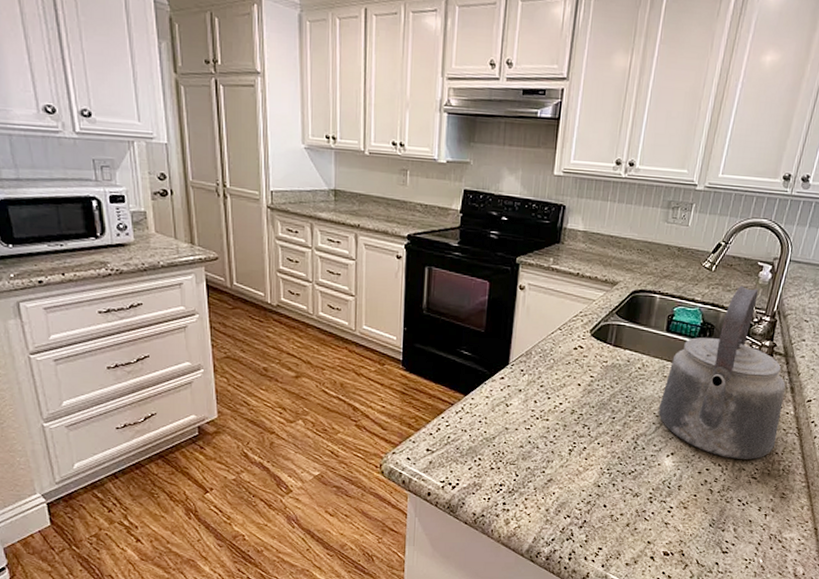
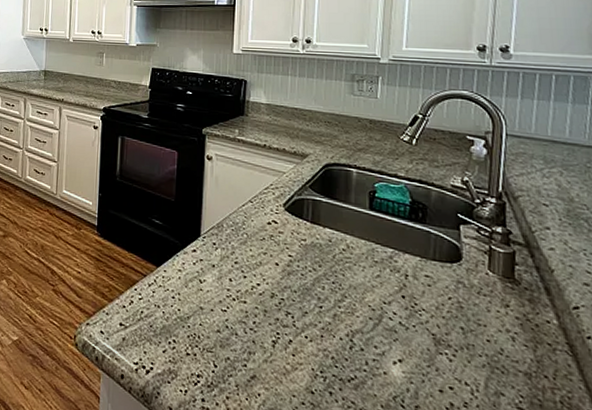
kettle: present [658,285,786,459] -> none [374,161,541,382]

